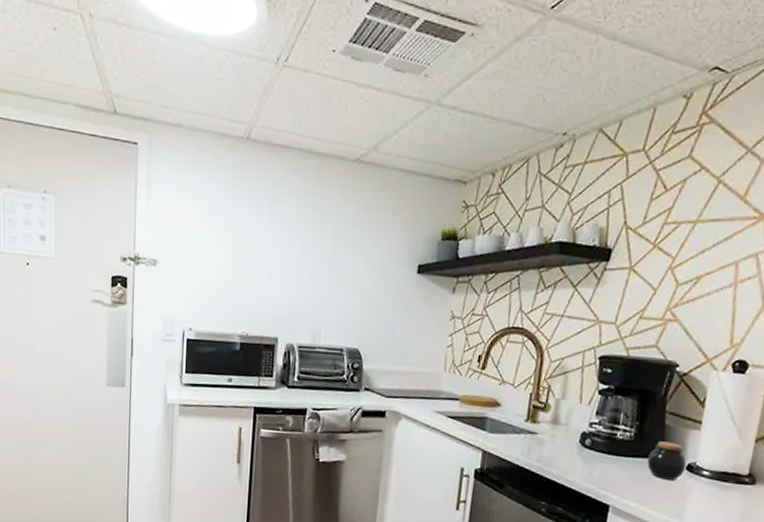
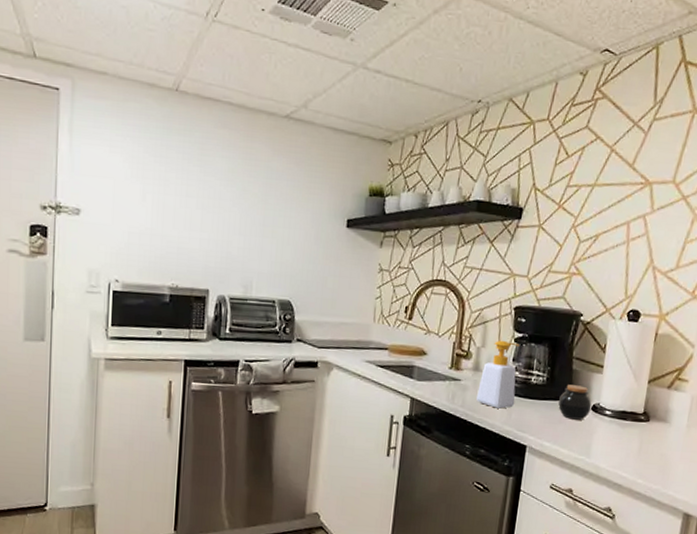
soap bottle: none [554,391,605,465] -> present [476,340,520,409]

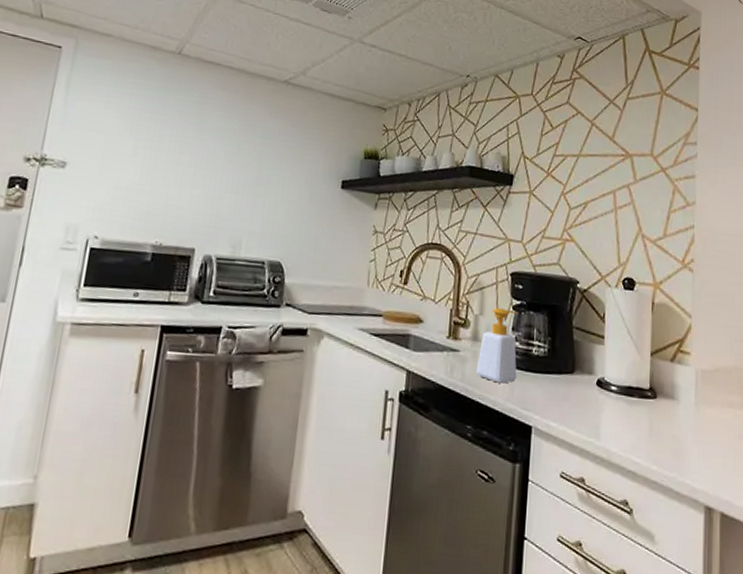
jar: present [558,384,592,420] -> none [562,357,597,397]

